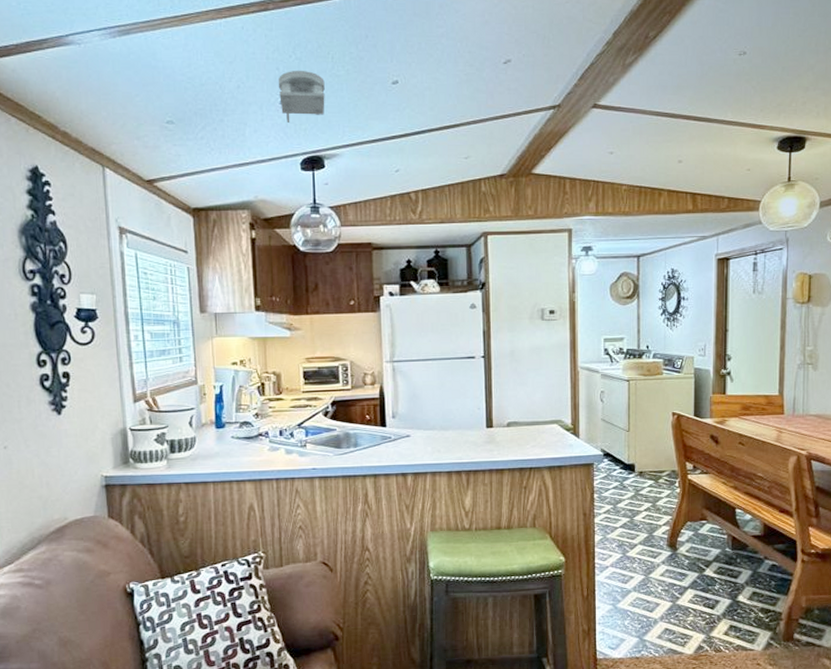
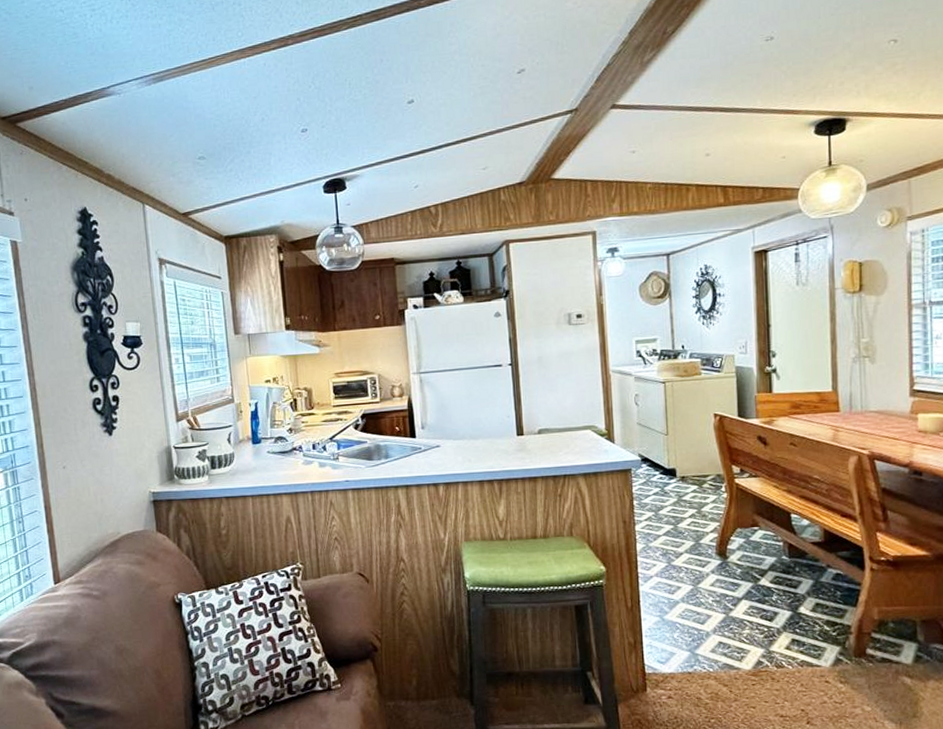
smoke detector: present [278,70,325,123] -> none [299,98,345,149]

